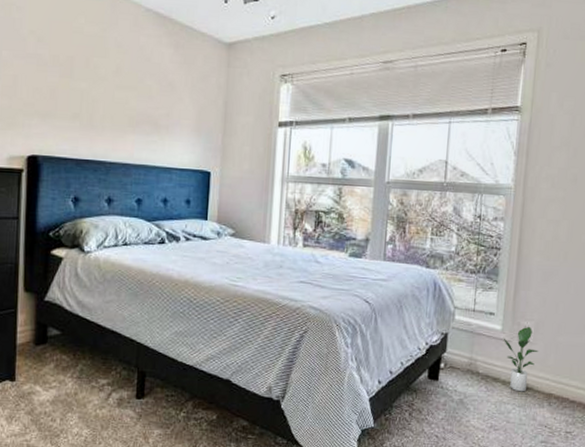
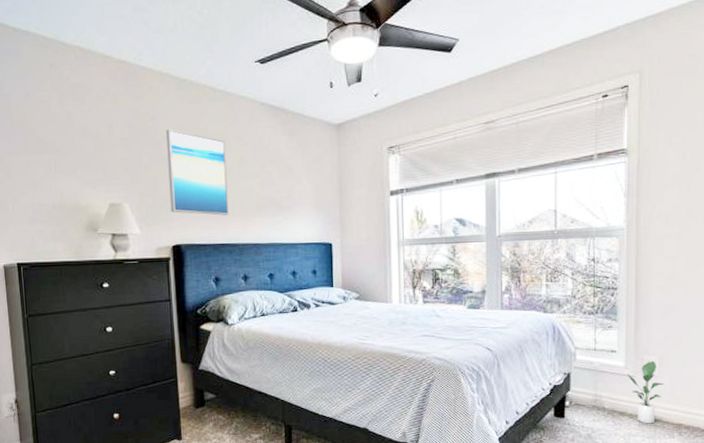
wall art: none [30,23,102,128] -> present [166,129,229,216]

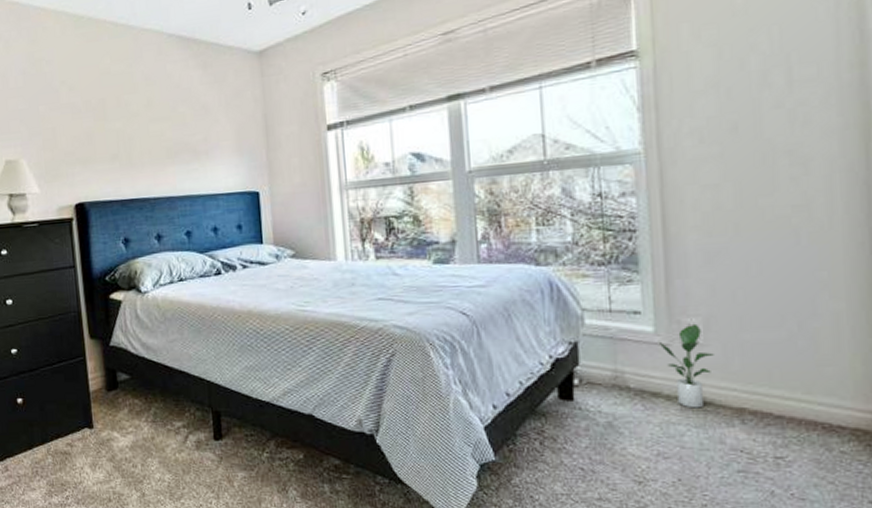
wall art: present [166,129,229,216] -> none [64,72,137,167]

